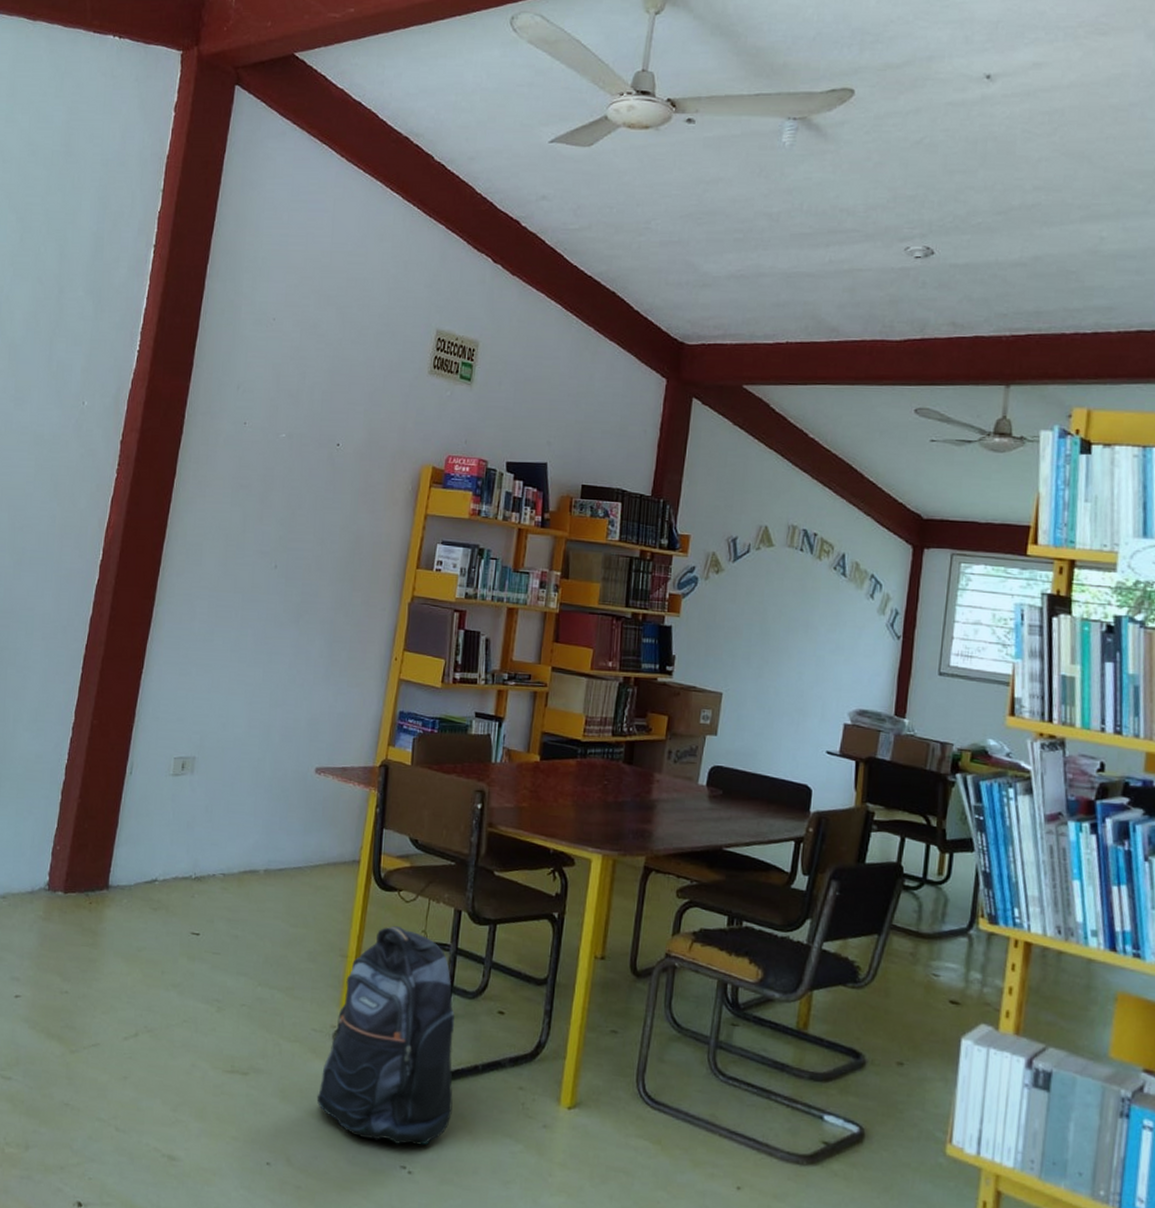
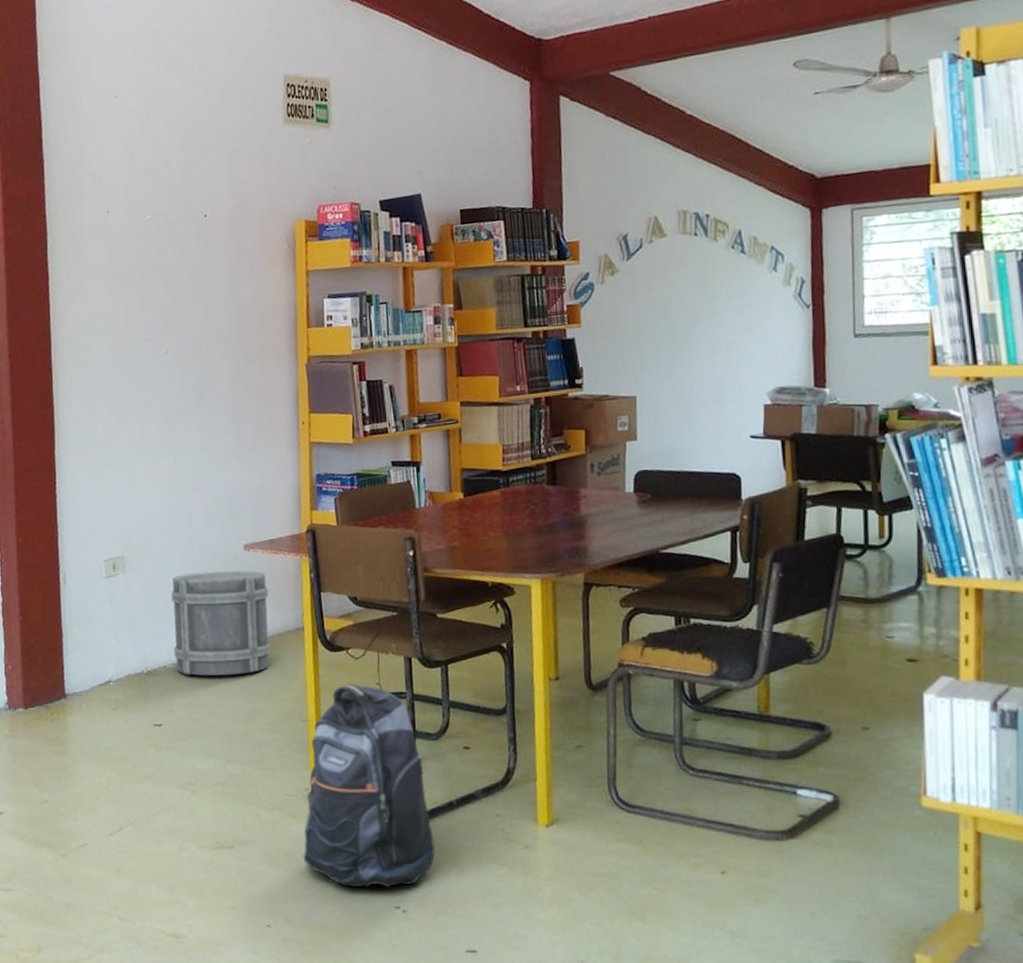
bucket: none [225,785,332,898] -> present [171,570,271,676]

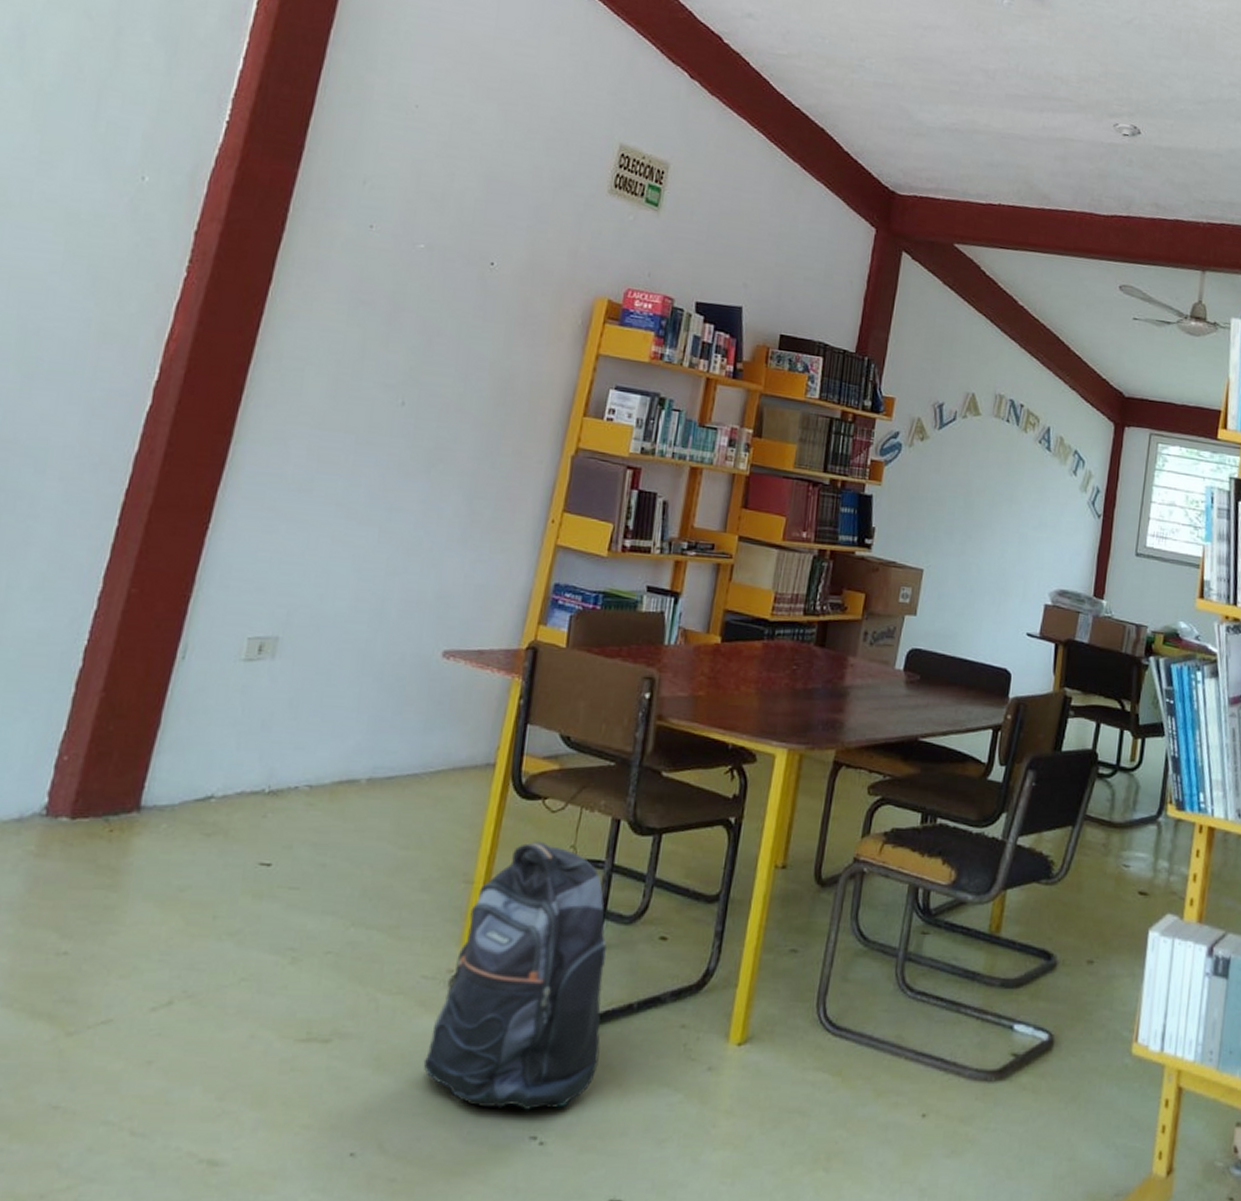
bucket: present [171,570,271,676] -> none [313,673,463,812]

